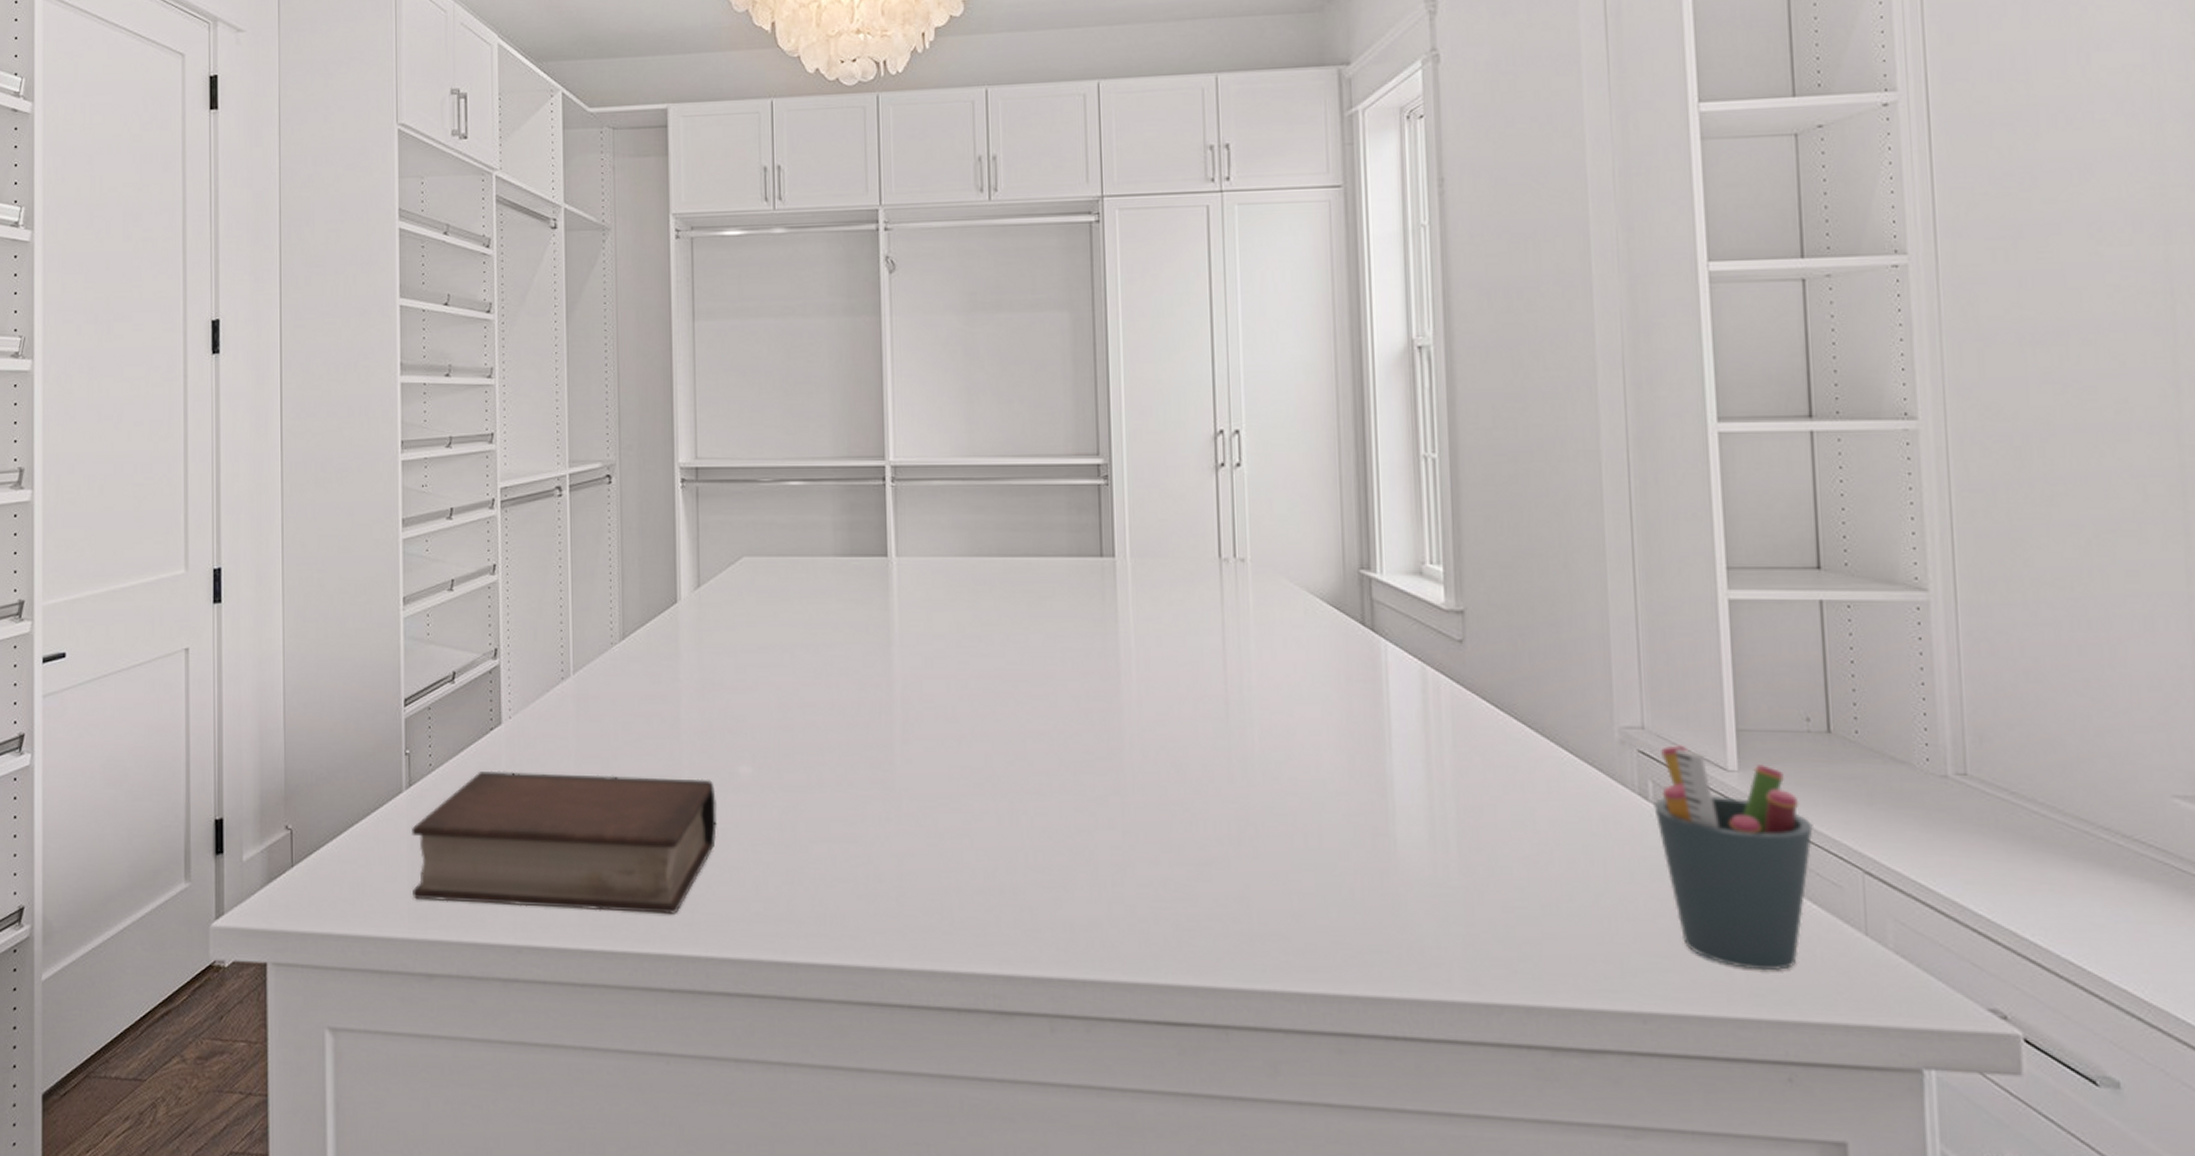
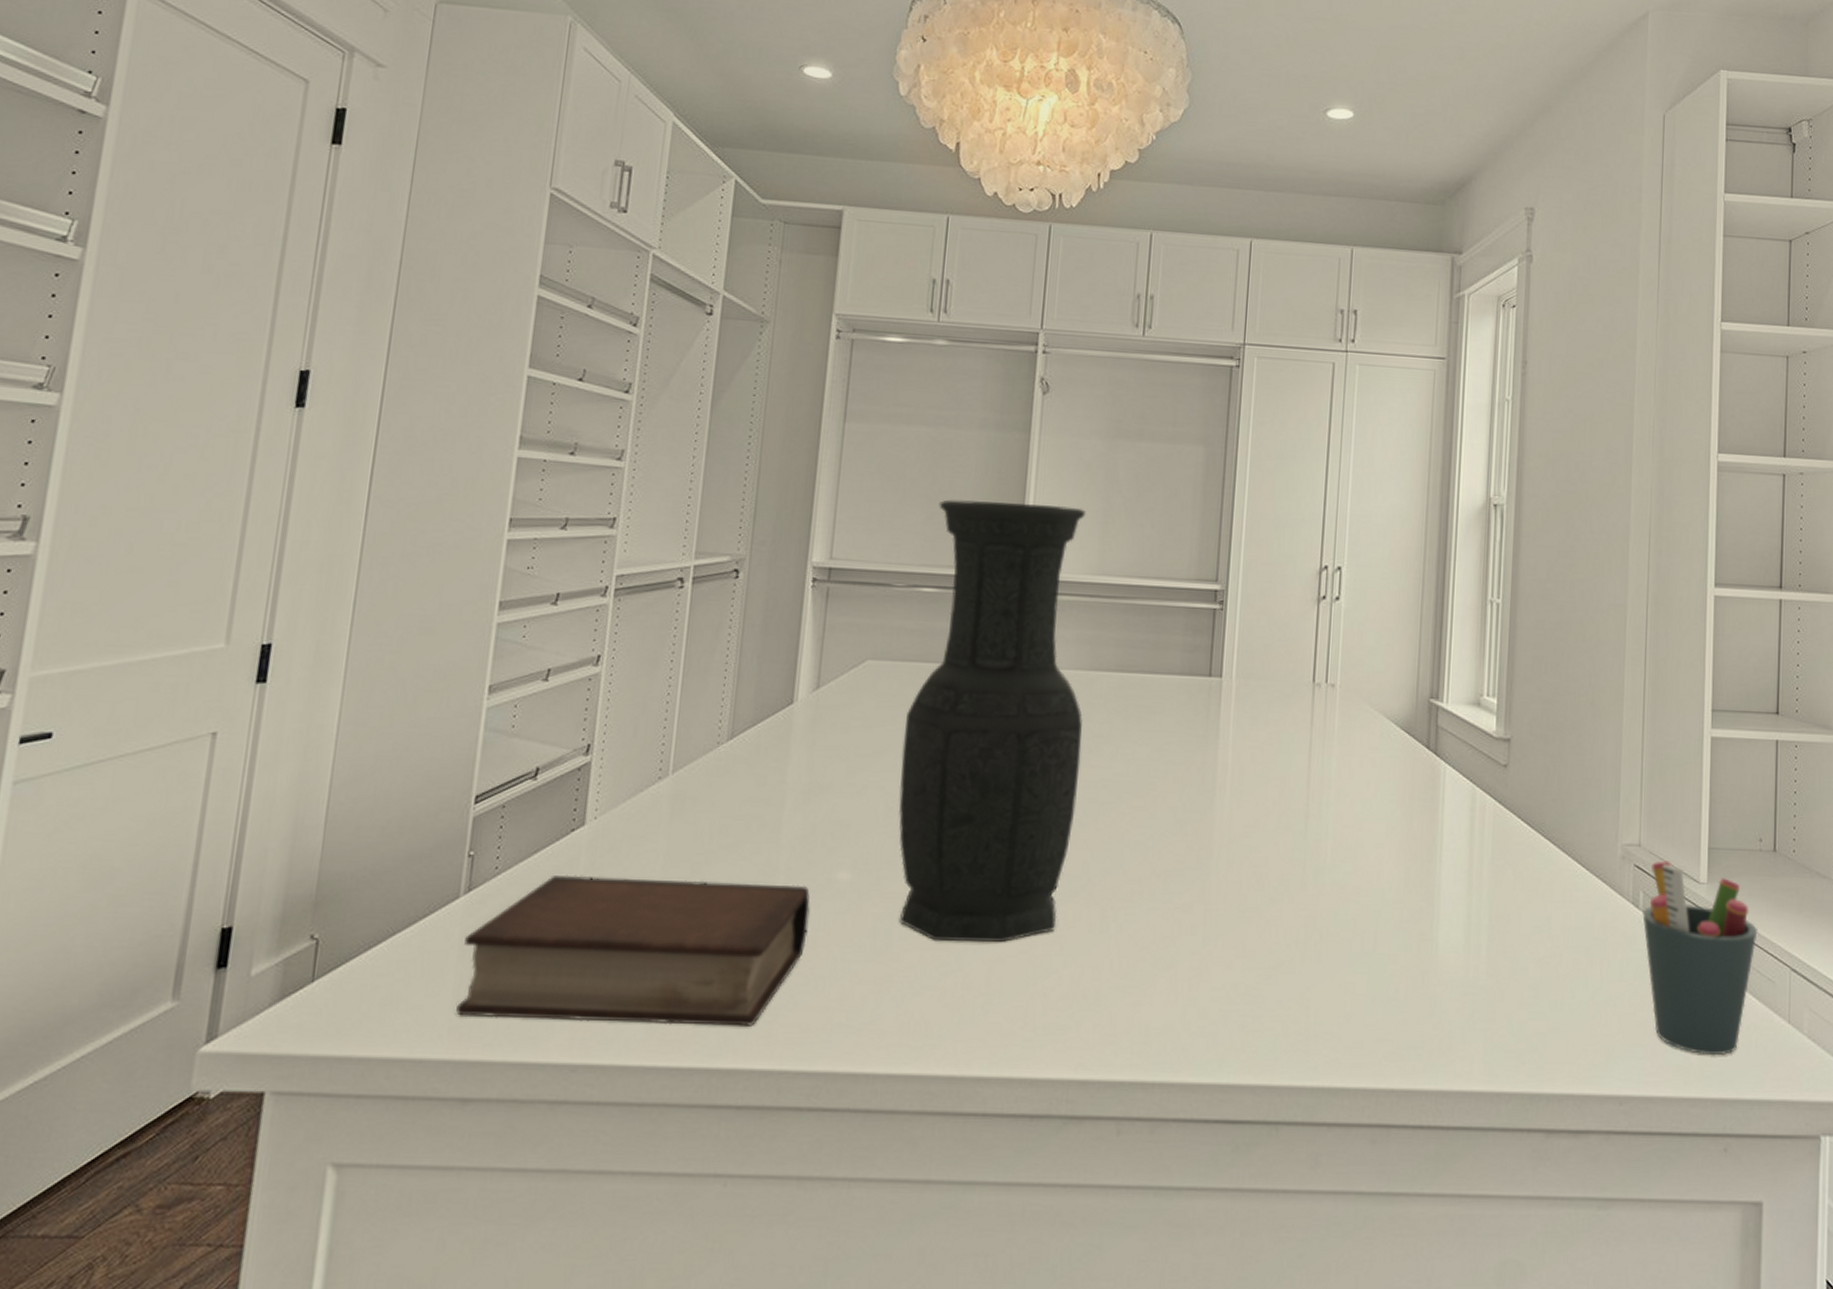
vase: none [787,387,971,835] -> present [898,499,1086,942]

